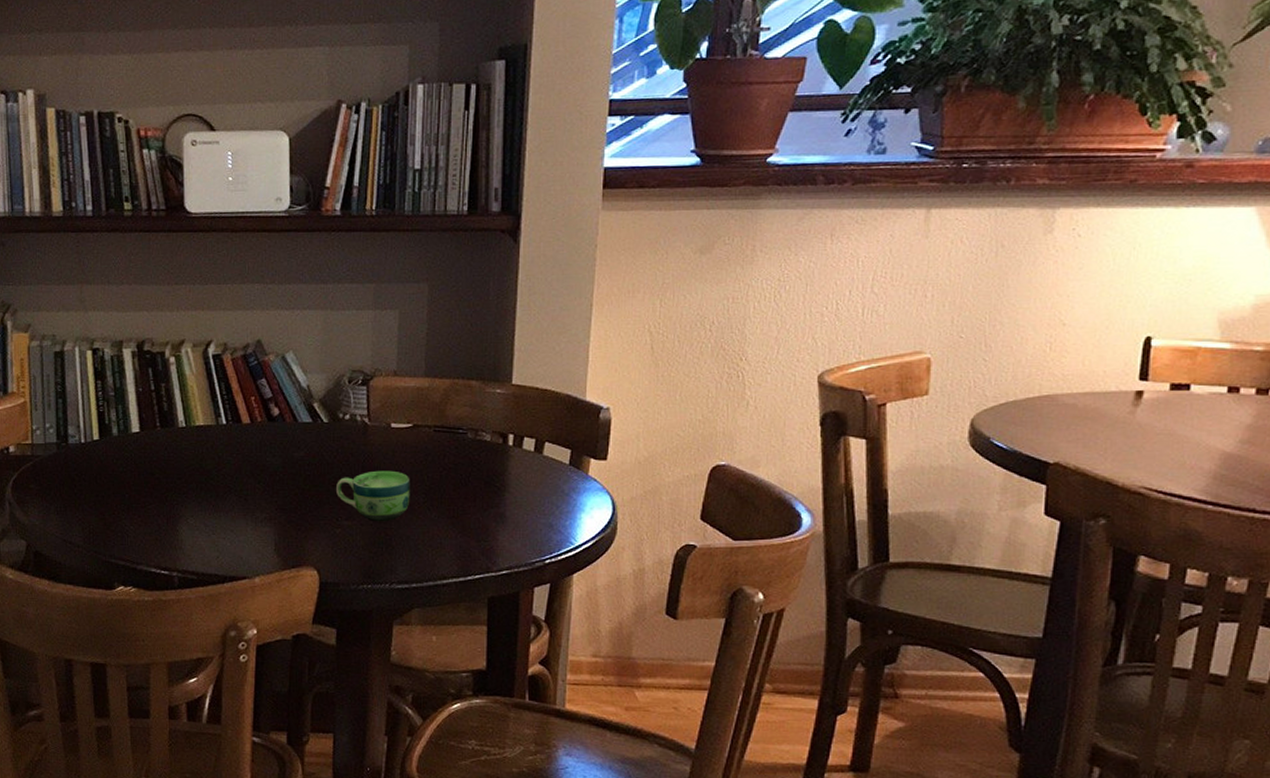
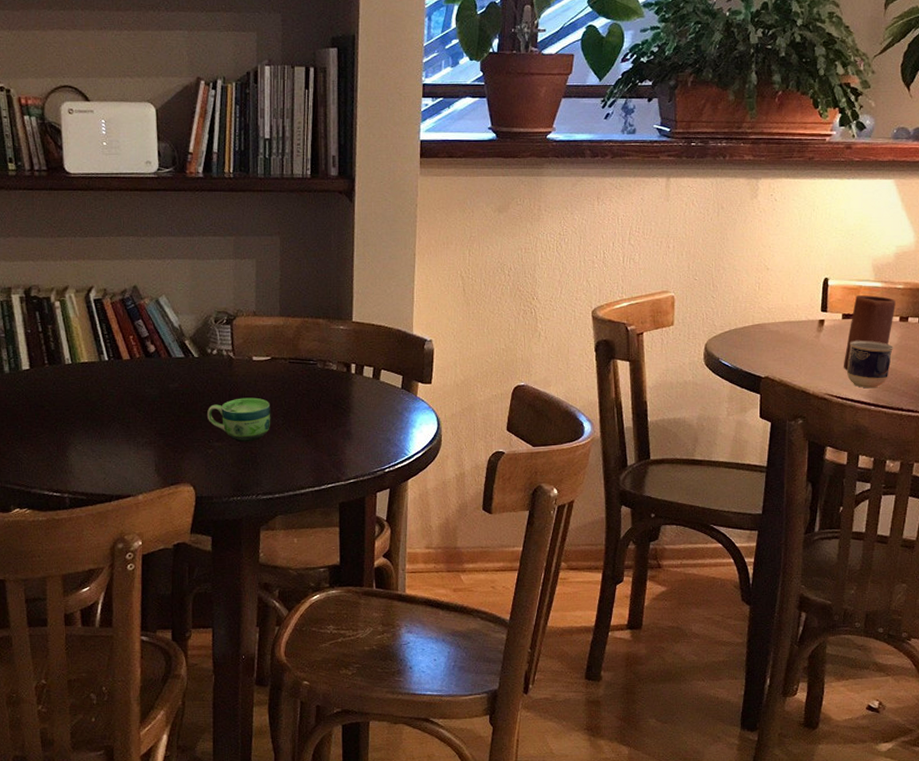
candle: none [1169,360,1251,456] -> present [844,295,896,370]
cup: none [1173,419,1246,482] -> present [846,340,894,389]

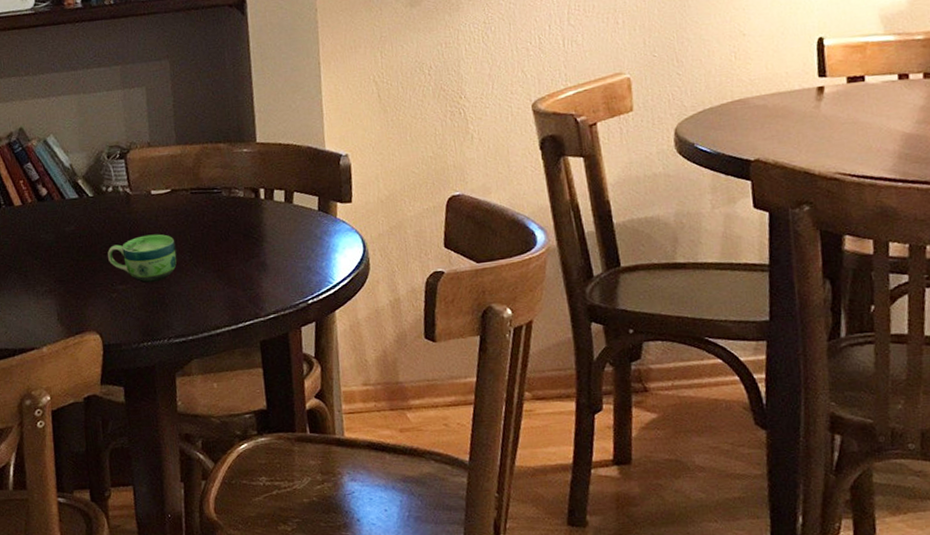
candle: present [844,295,896,370] -> none [855,51,916,142]
cup: present [846,340,894,389] -> none [860,105,920,162]

